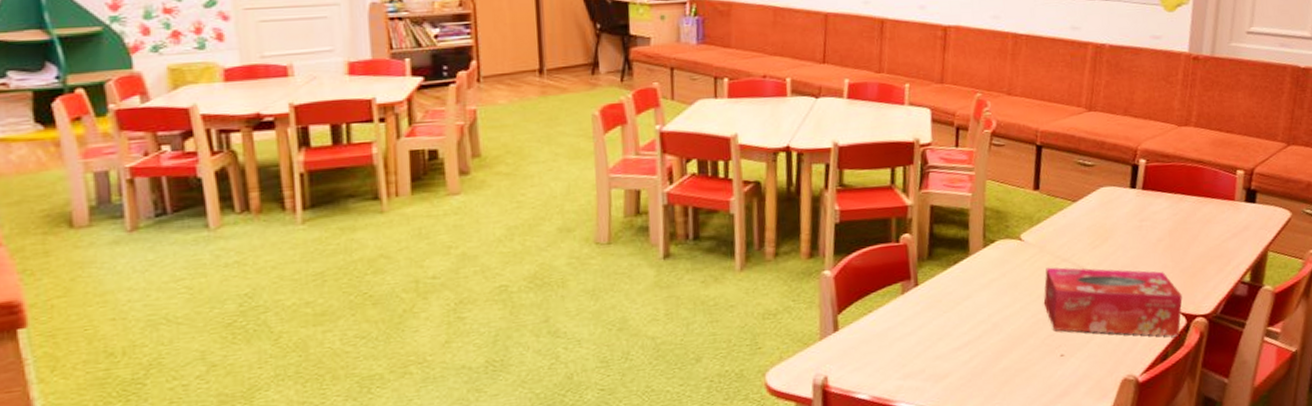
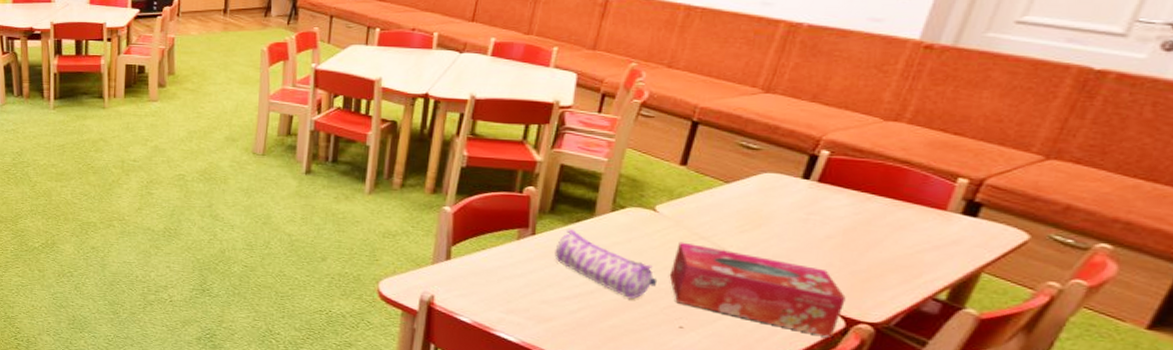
pencil case: none [939,273,1035,337] -> present [554,229,658,300]

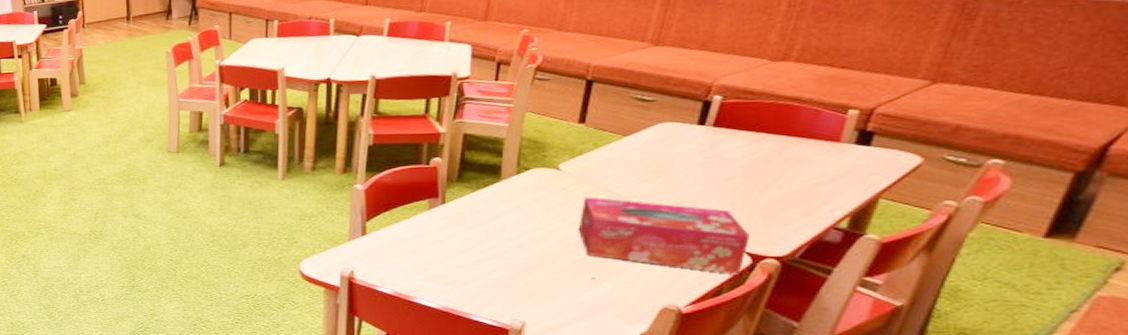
pencil case: present [554,229,658,300] -> none [465,195,567,257]

